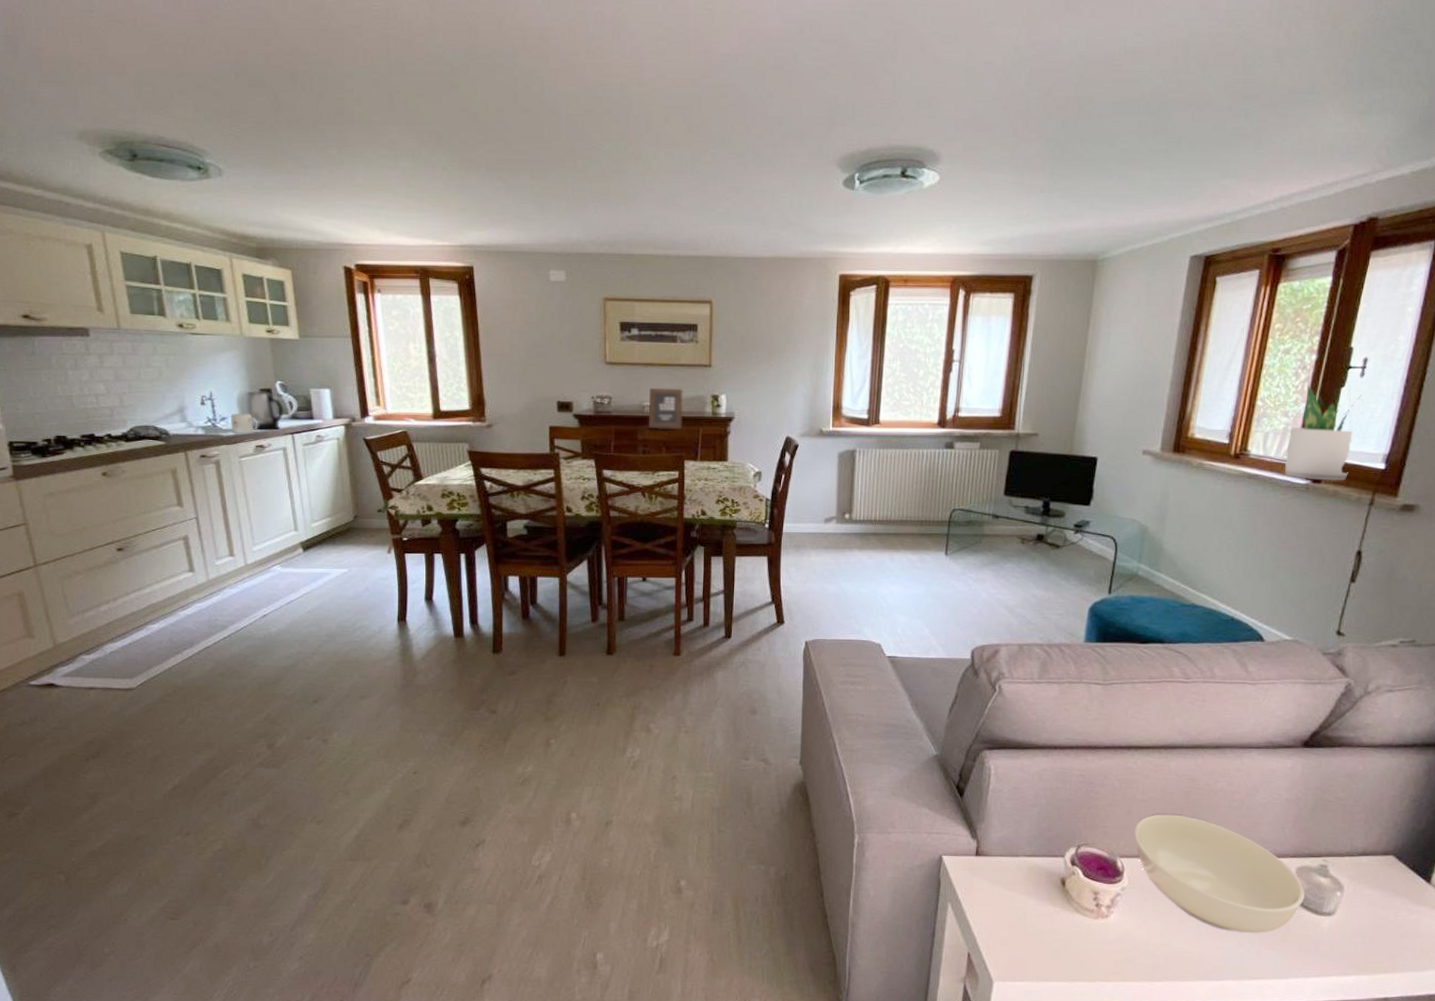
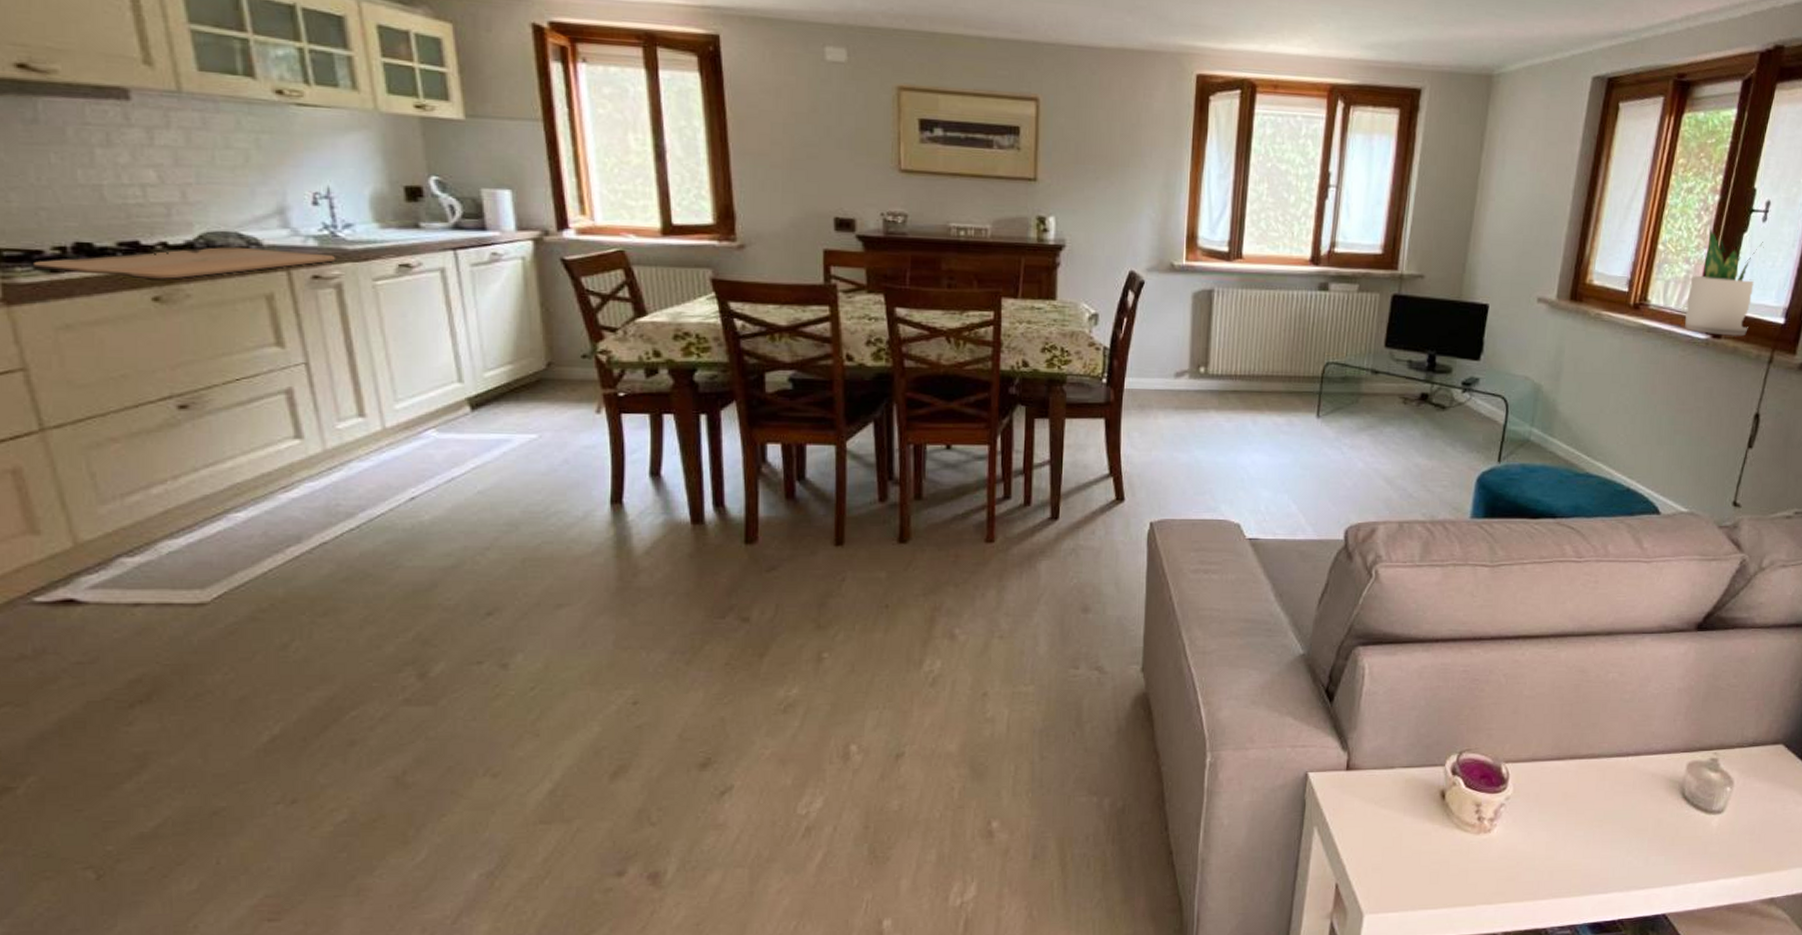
chopping board: none [31,436,216,460] -> present [32,246,336,279]
mug: present [230,413,258,435] -> none [358,218,402,249]
kettle: present [244,389,284,432] -> none [380,186,442,246]
picture frame: present [649,387,683,431] -> none [956,204,1000,260]
bowl: present [1134,814,1305,934] -> none [1520,711,1695,839]

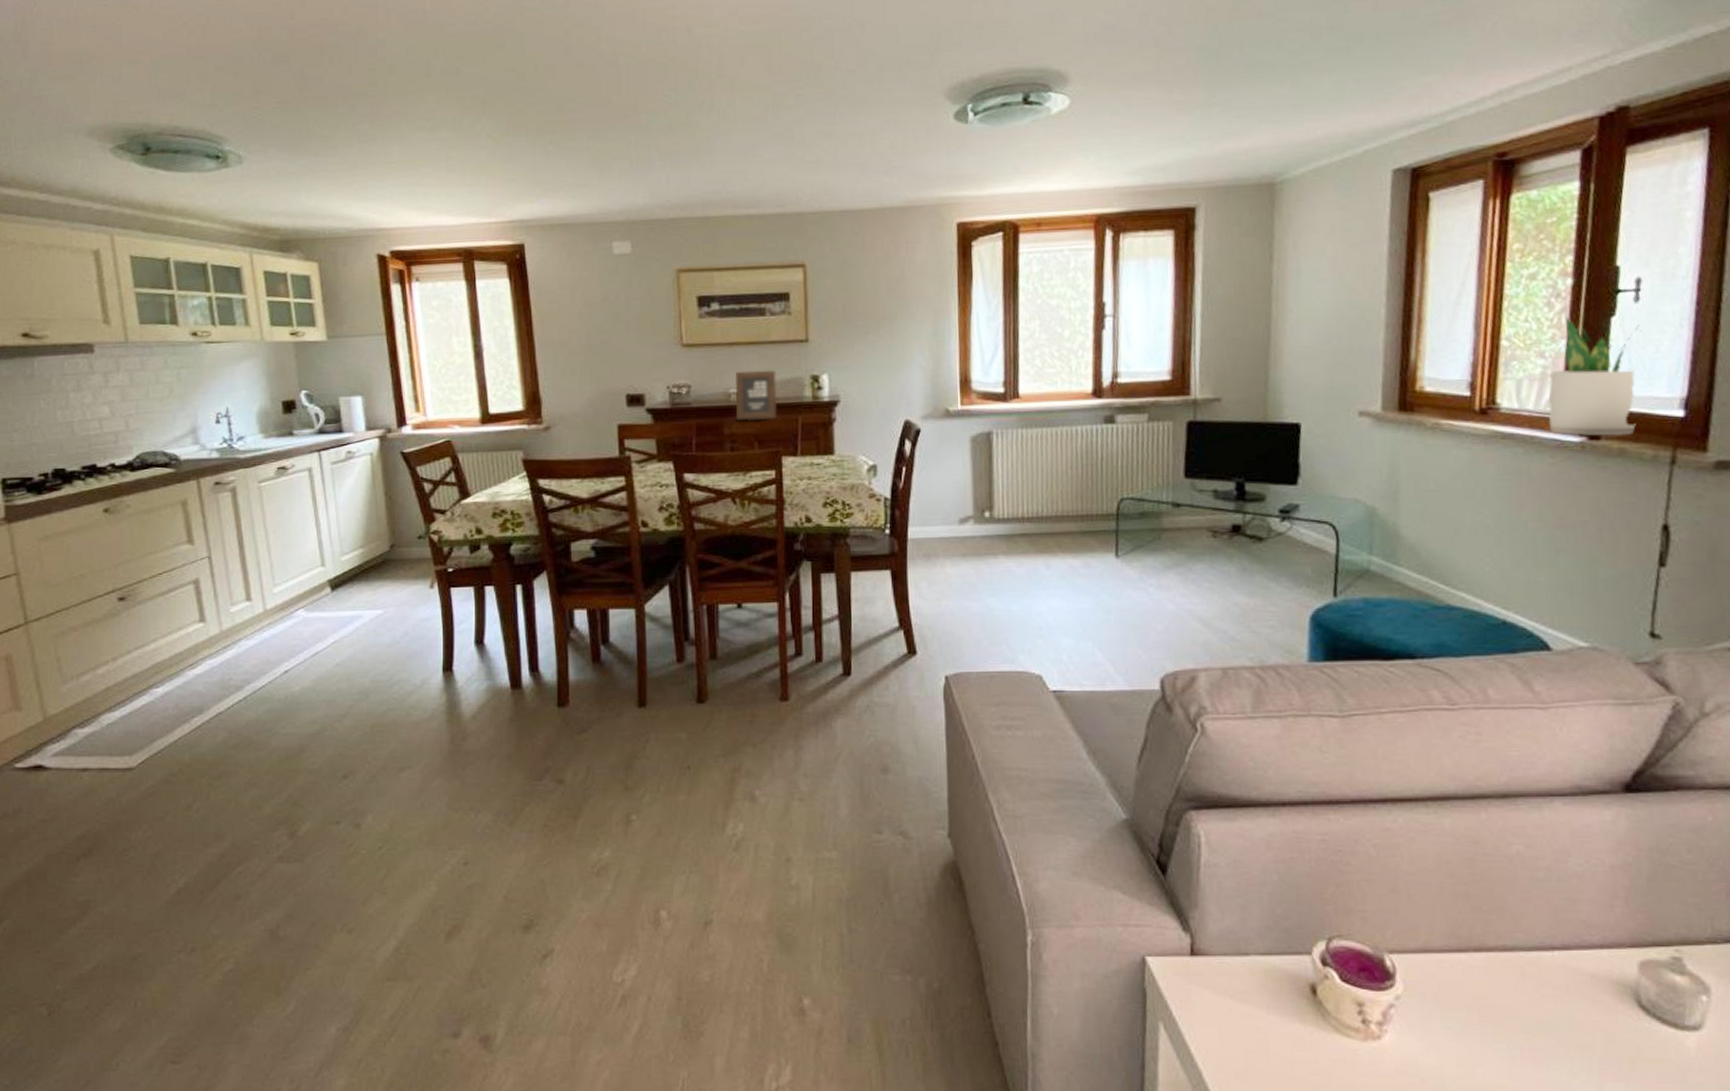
chopping board: present [32,246,336,279] -> none [25,462,232,494]
picture frame: none [956,204,1000,260] -> present [736,370,777,422]

